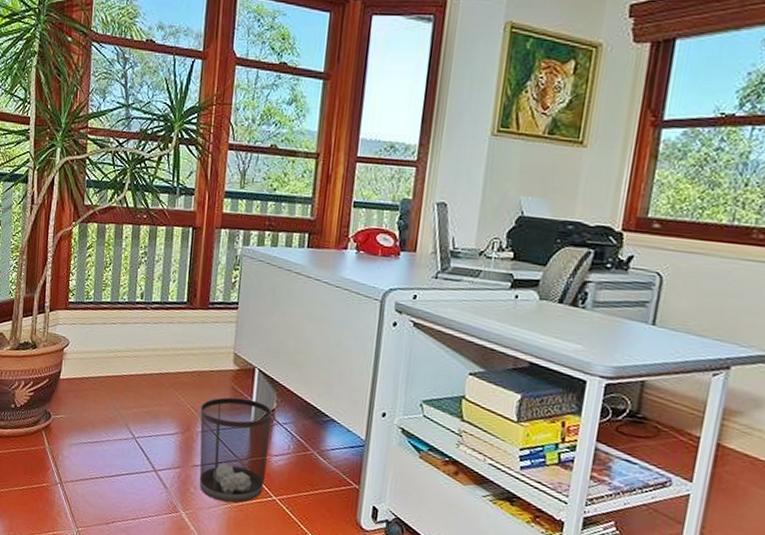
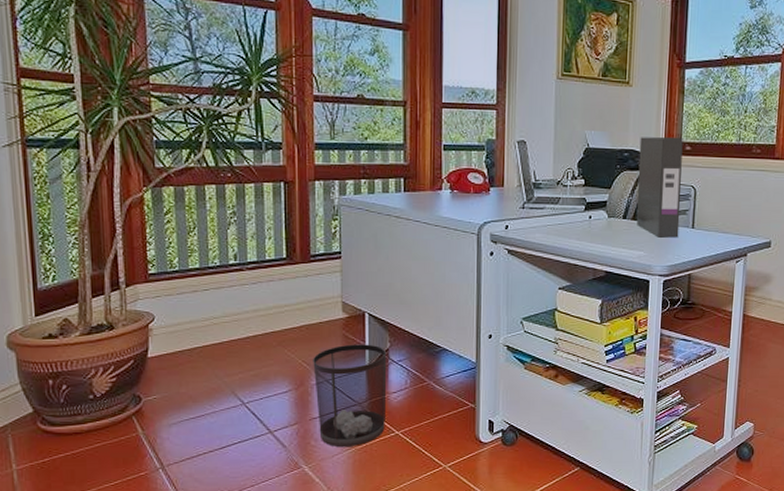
binder: none [576,208,651,334] -> present [637,136,683,238]

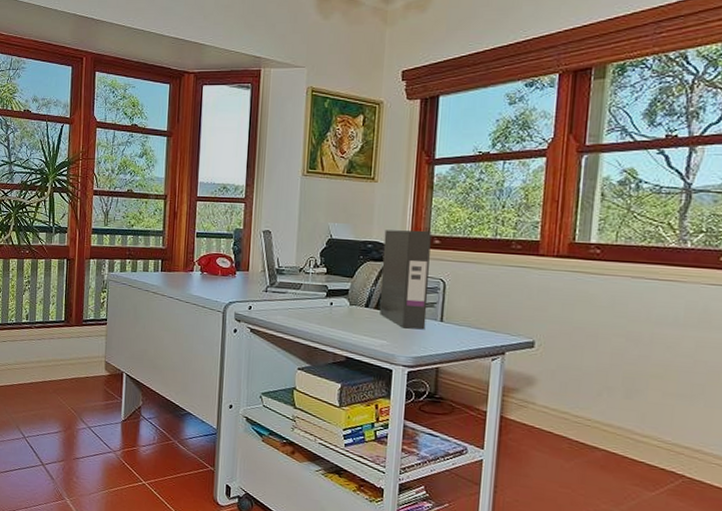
waste bin: present [313,344,387,448] -> none [79,398,139,489]

